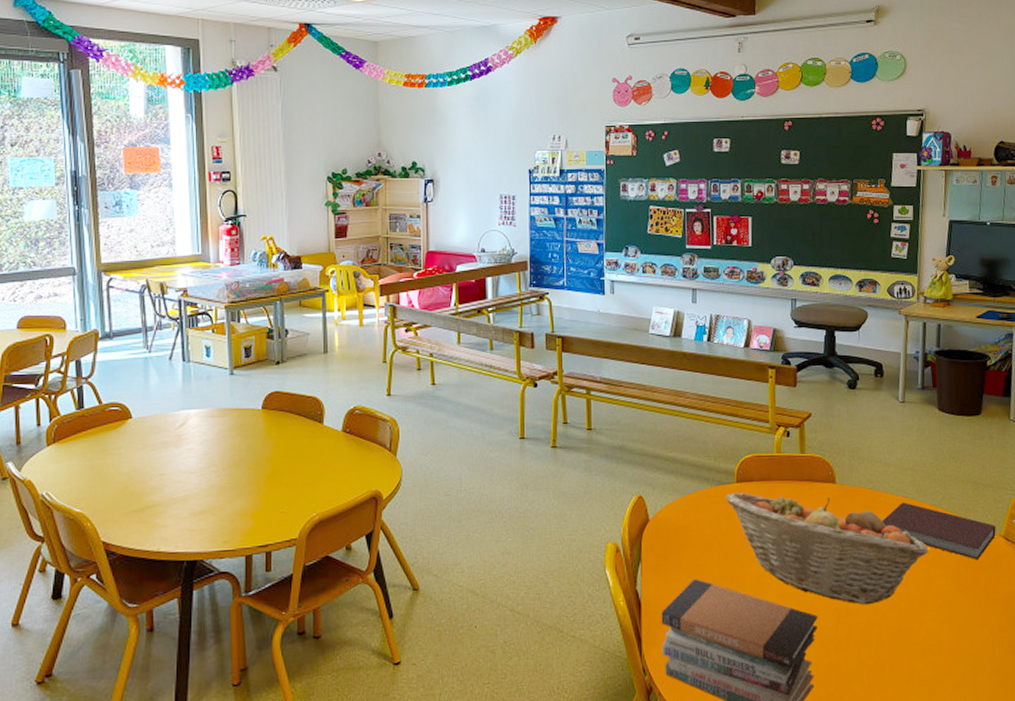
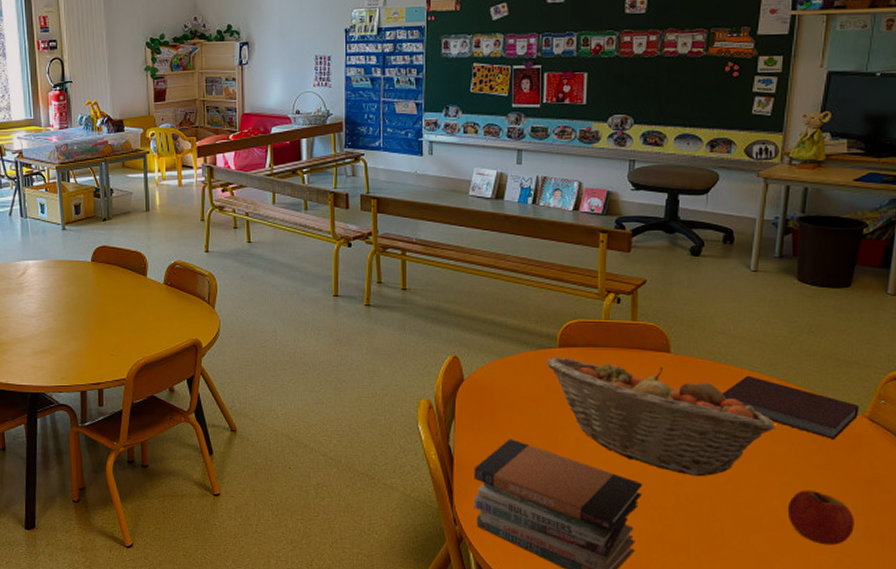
apple: none [944,610,1000,664] -> present [787,490,854,545]

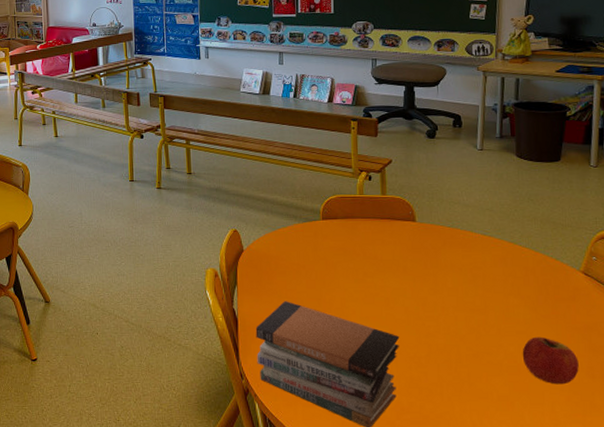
fruit basket: present [546,357,775,477] -> none [312,228,507,329]
notebook: present [721,375,859,439] -> none [460,239,575,292]

